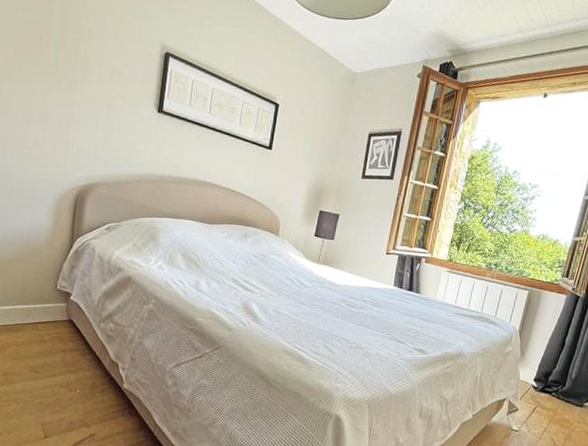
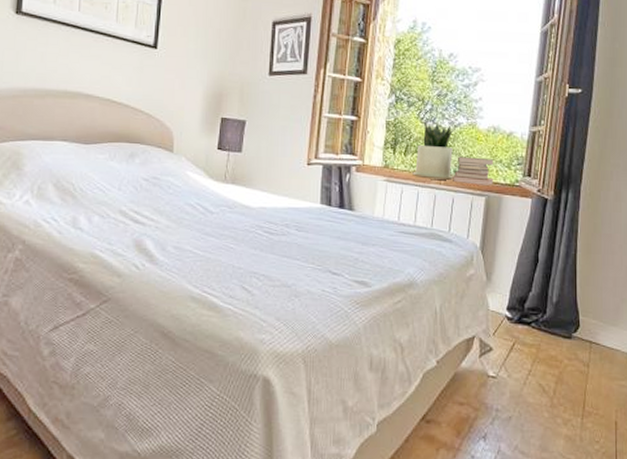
planter: none [470,227,511,276] -> present [411,122,456,181]
books: none [503,257,540,283] -> present [453,156,494,187]

